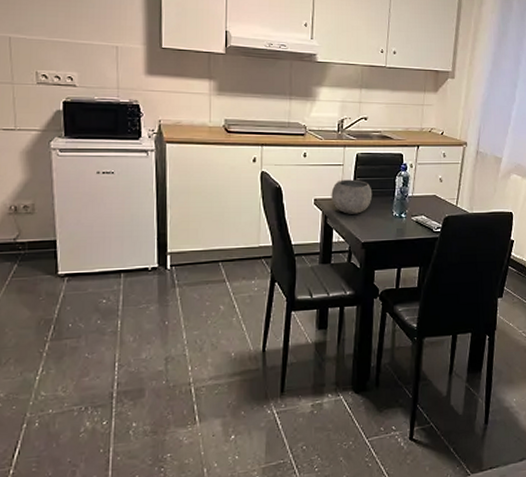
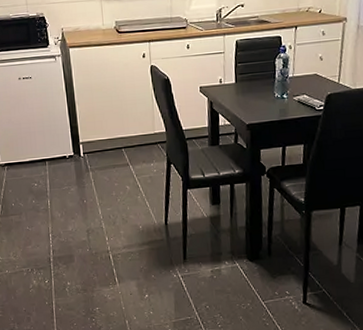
bowl: present [331,179,373,214] -> none [214,65,254,99]

